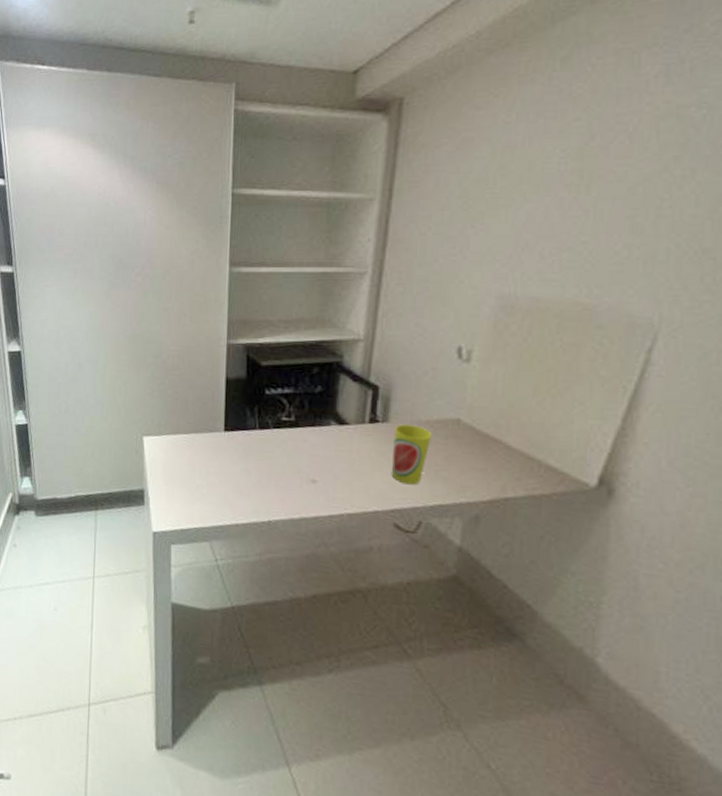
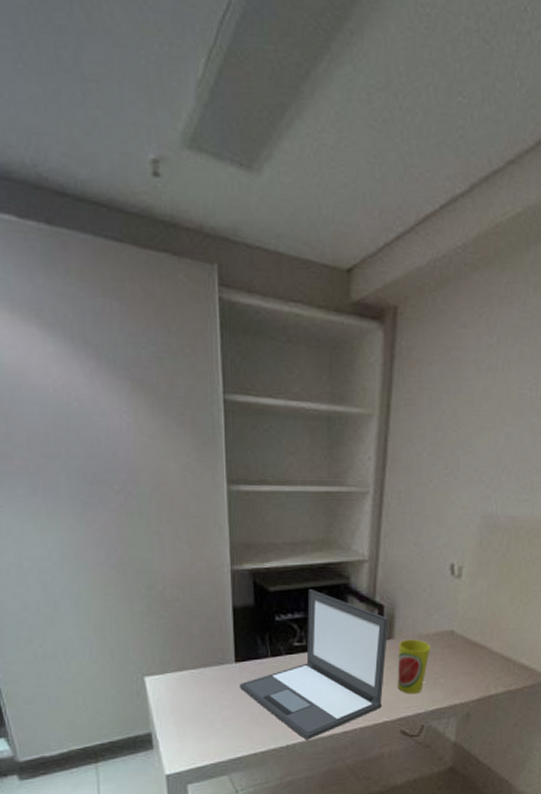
laptop: none [227,366,384,519] -> present [240,589,389,740]

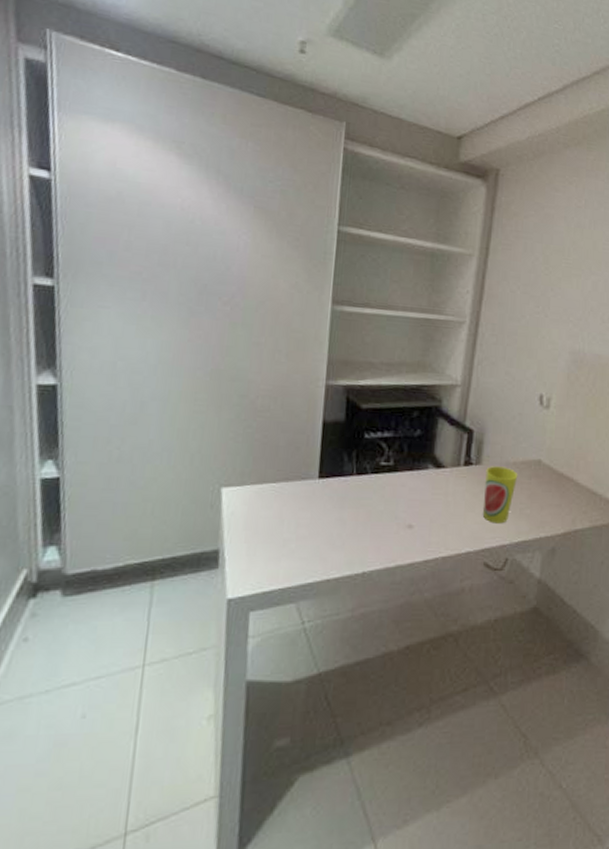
laptop: present [240,589,389,740] -> none [320,409,478,568]

